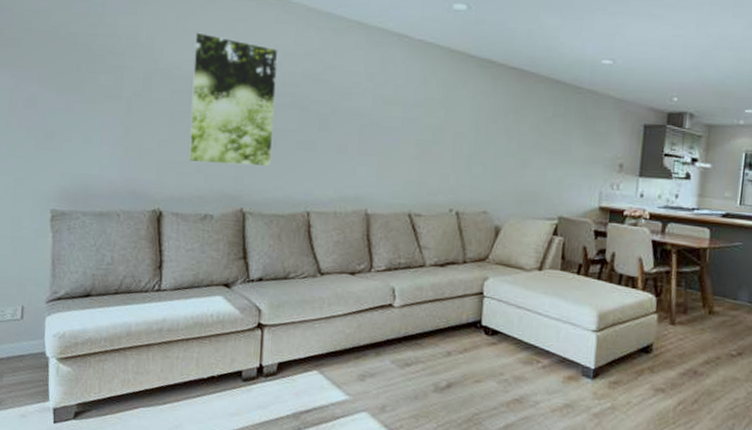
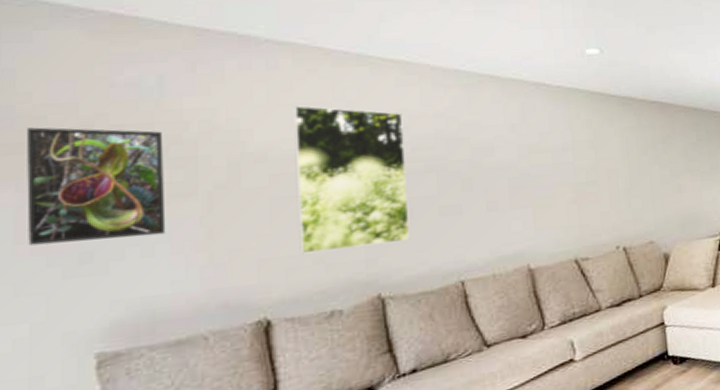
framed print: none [16,27,103,127] -> present [26,127,166,246]

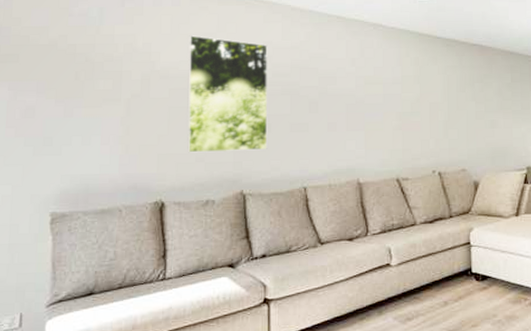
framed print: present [26,127,166,246] -> none [14,43,101,129]

